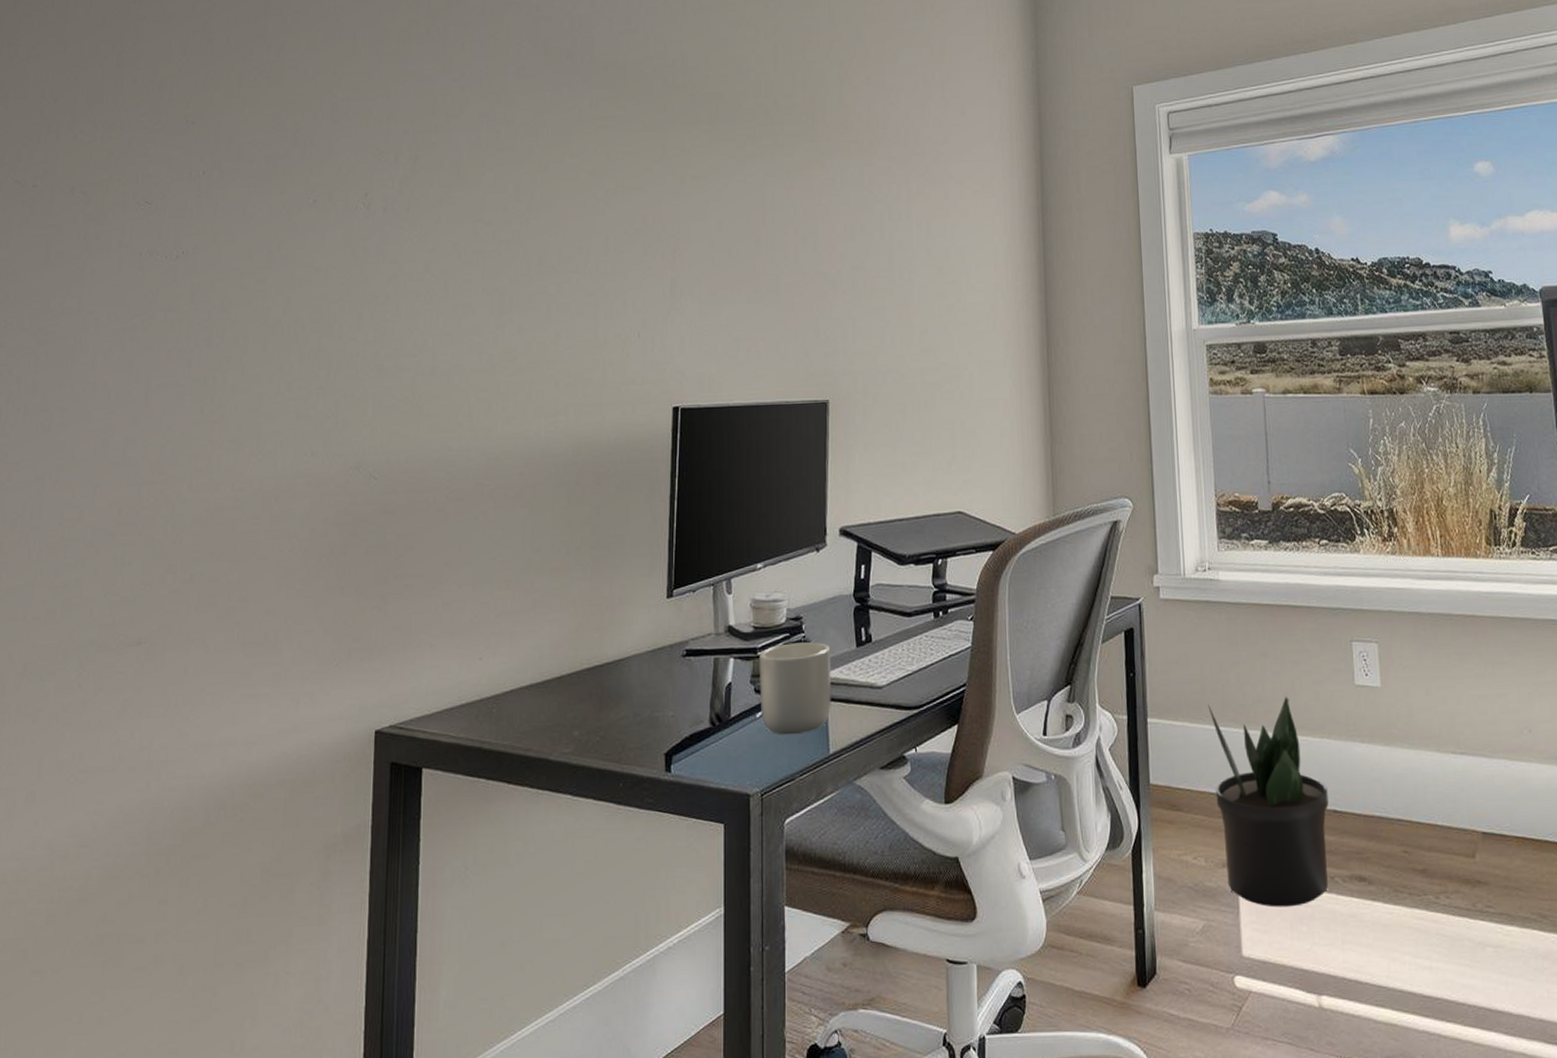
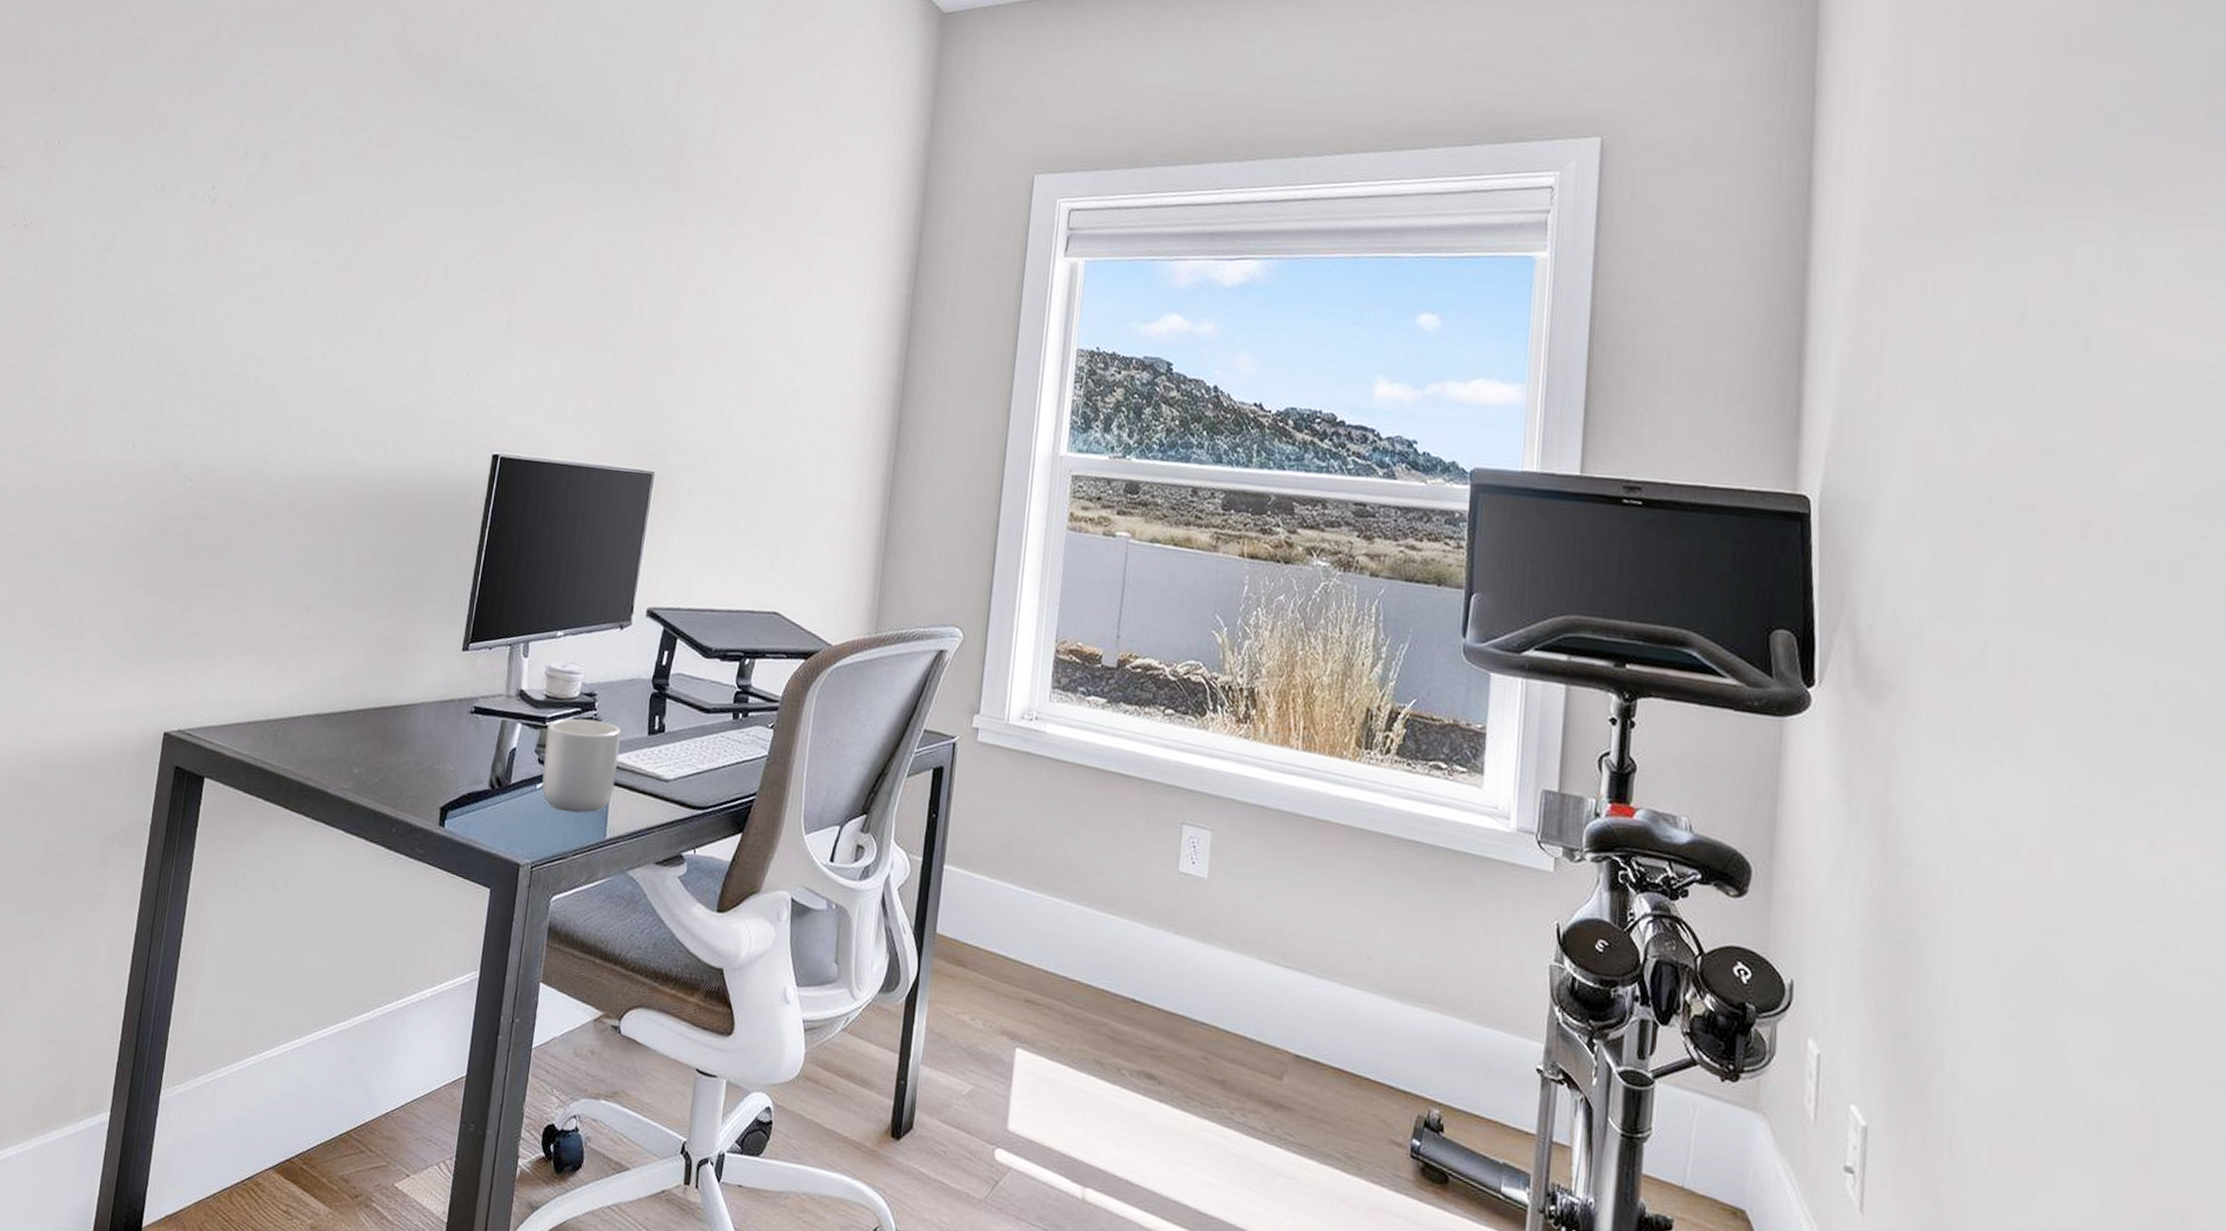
planter: present [1208,697,1329,907] -> none [1003,862,1129,1091]

